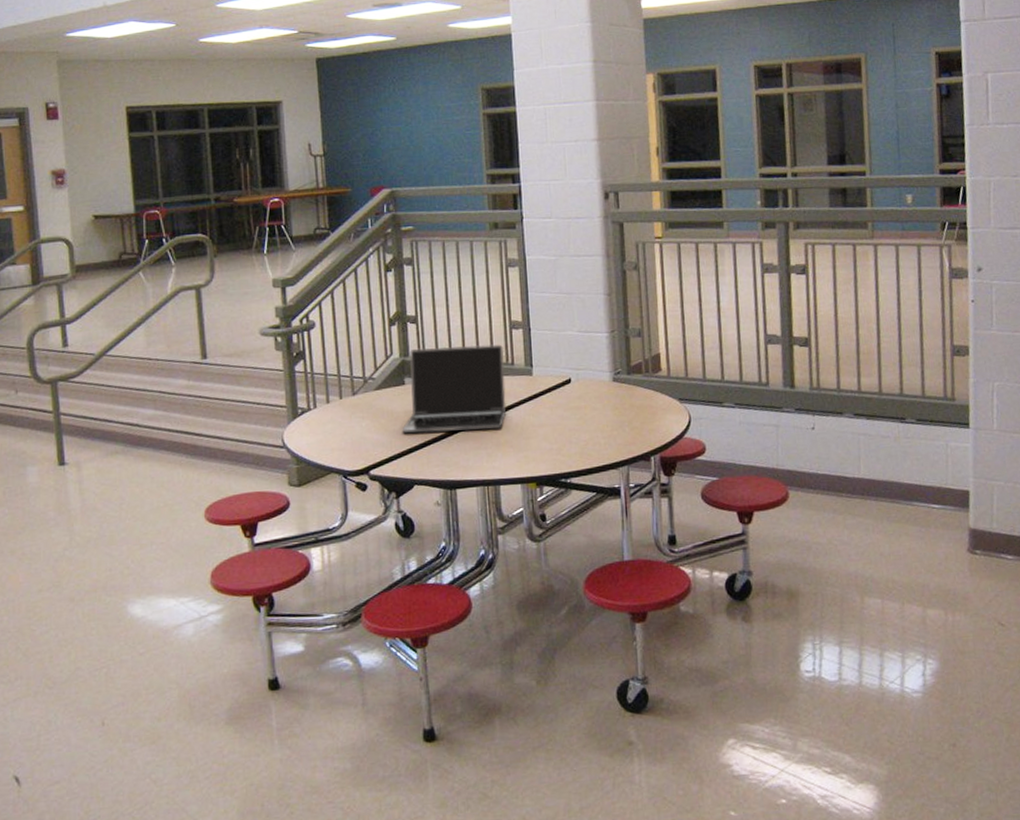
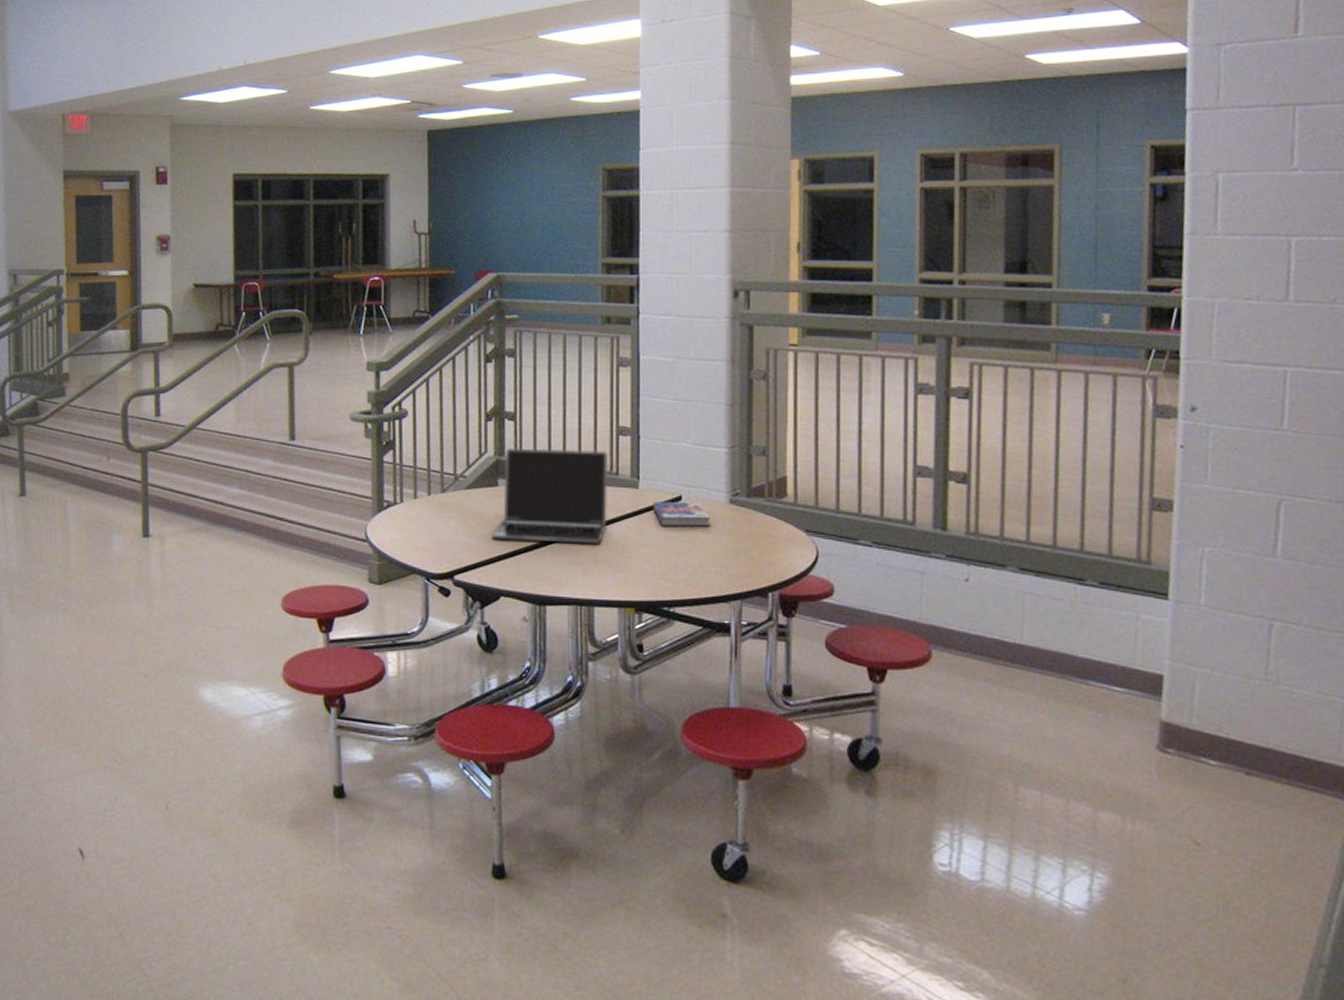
book: none [546,383,597,408] -> present [653,502,710,527]

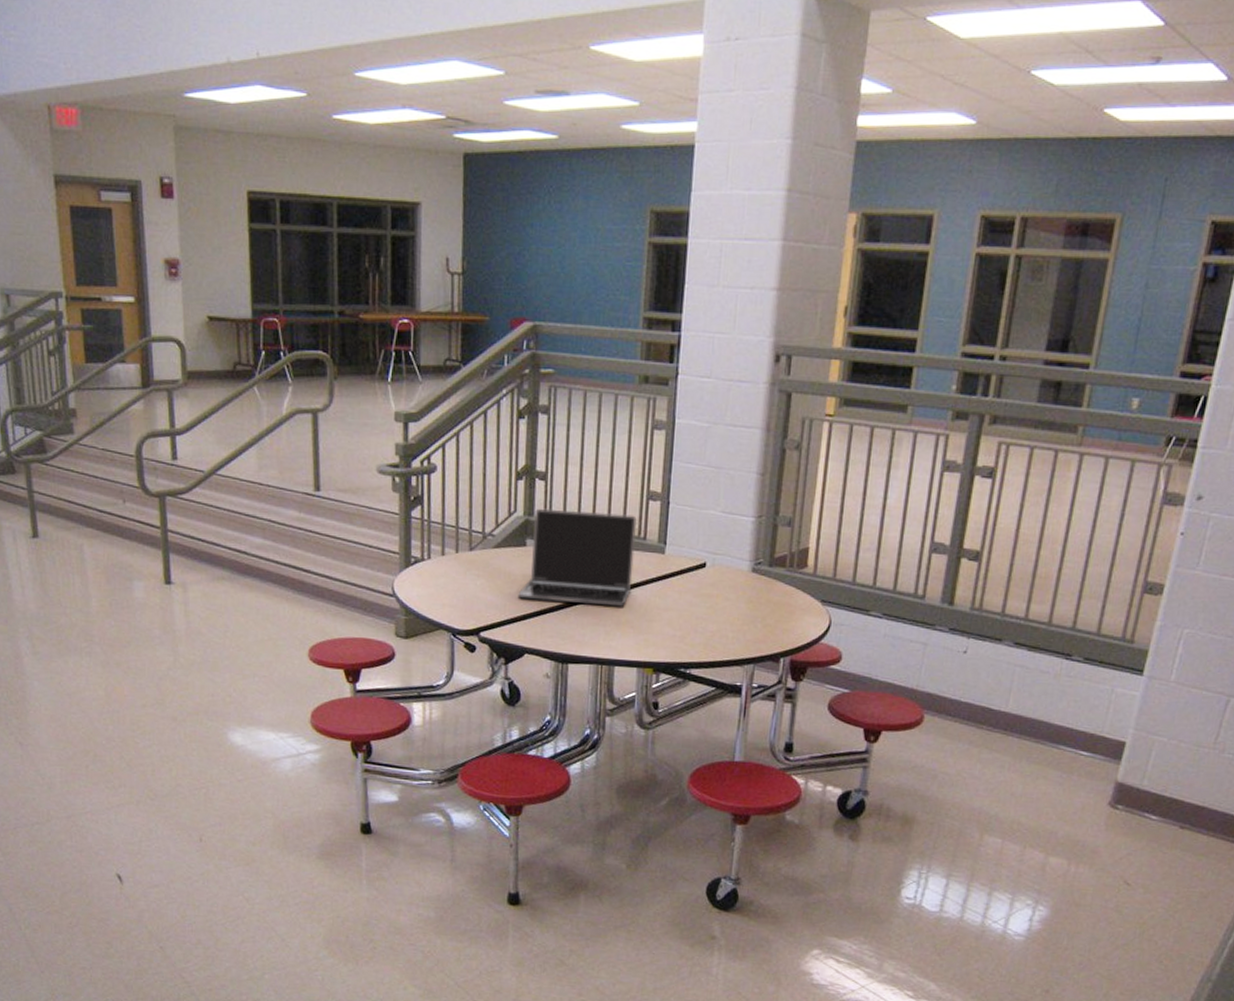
book: present [653,502,710,527] -> none [677,567,732,594]

